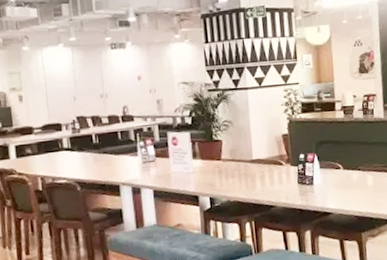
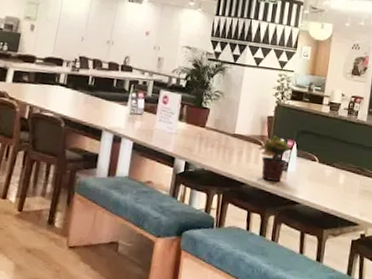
potted plant: none [280,152,313,198] -> present [259,136,292,181]

